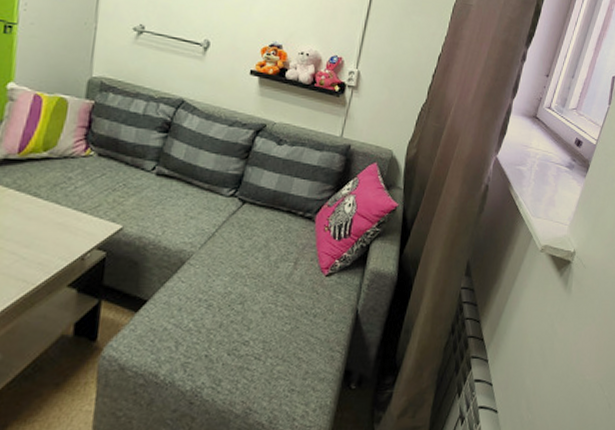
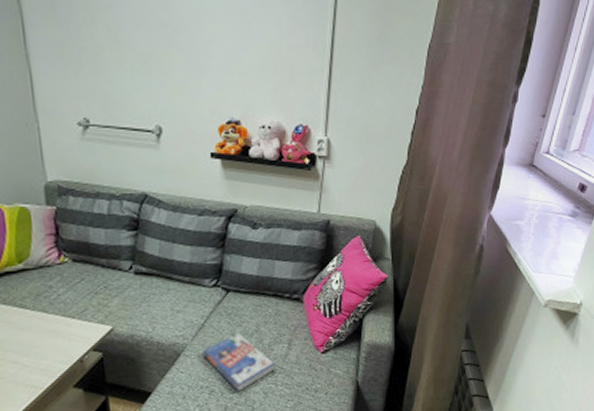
book: none [207,246,278,310] -> present [202,332,275,393]

